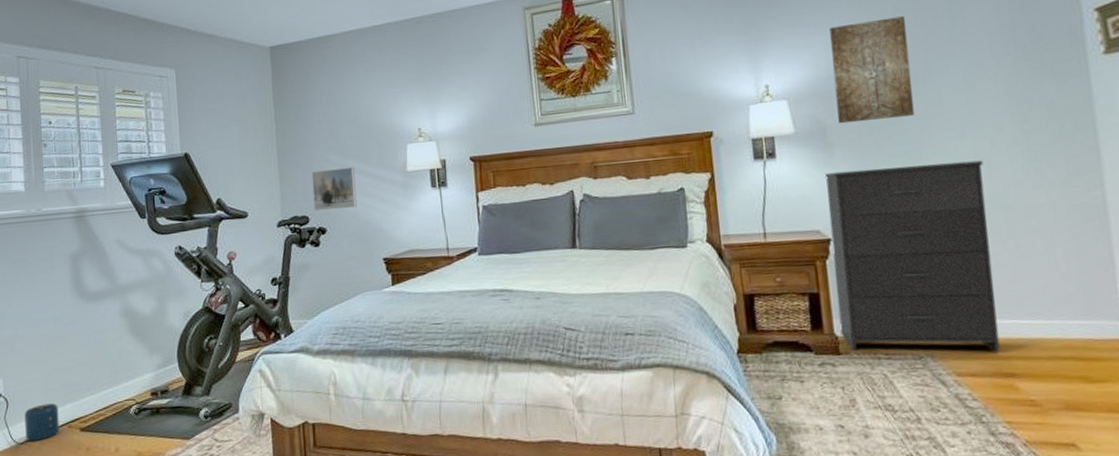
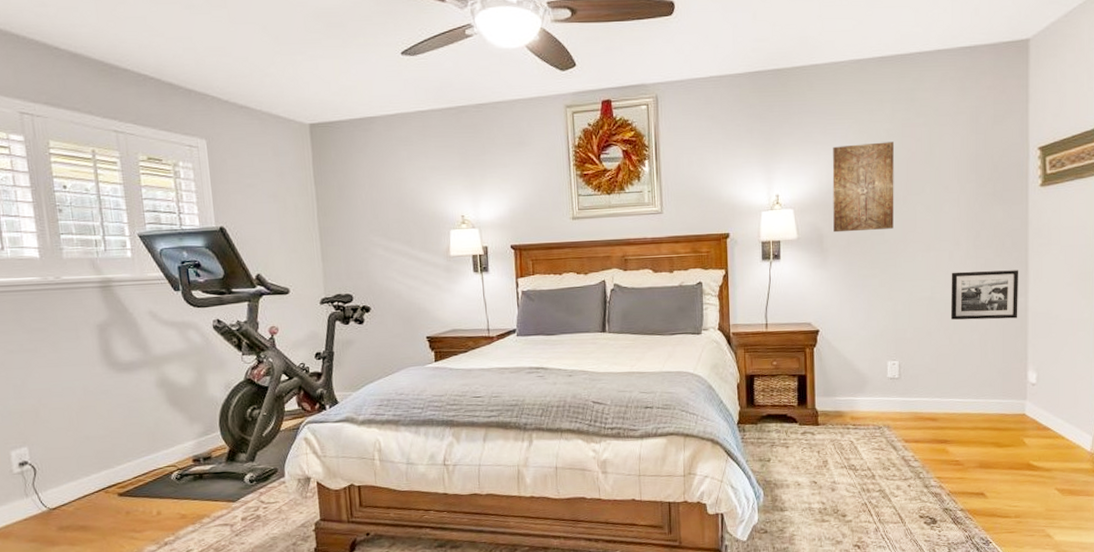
speaker: present [24,403,60,442] -> none [55,470,96,507]
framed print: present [311,166,357,212] -> none [355,249,401,291]
dresser: present [824,160,1001,352] -> none [818,269,942,424]
picture frame: none [996,156,1095,221] -> present [950,270,1019,320]

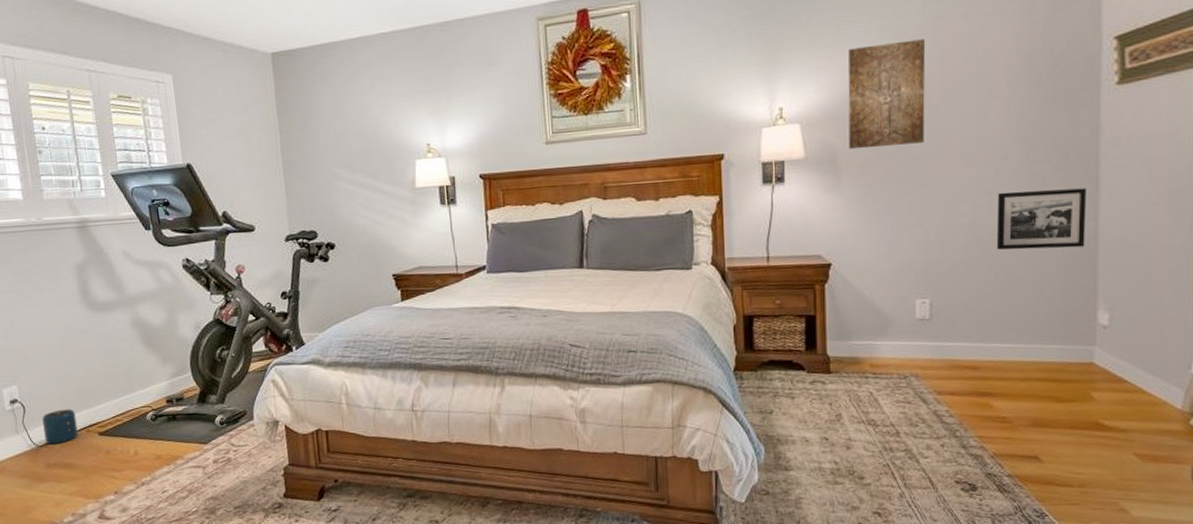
speaker: none [55,470,96,507] -> present [42,409,78,445]

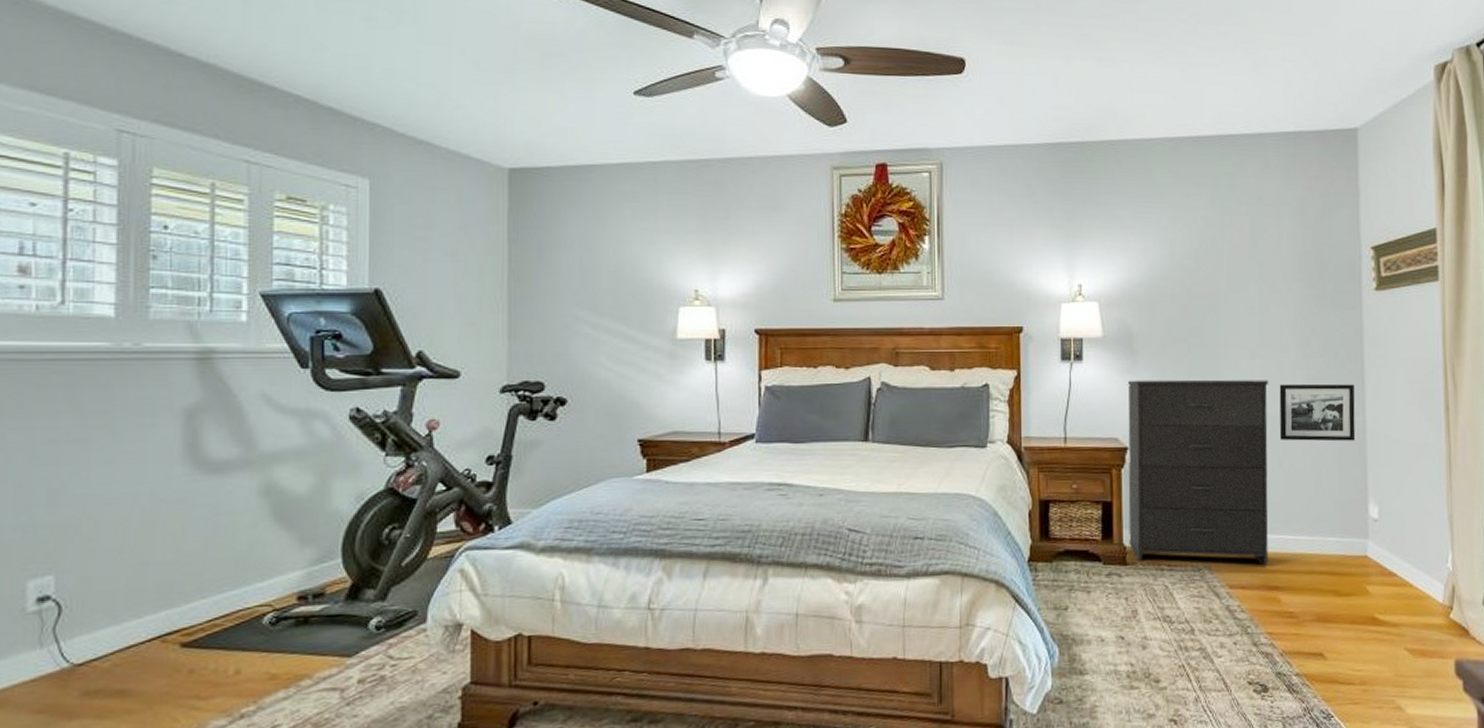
speaker: present [42,409,78,445] -> none [88,609,147,662]
dresser: none [830,189,986,373] -> present [1127,379,1269,566]
wall art: present [848,39,925,150] -> none [1143,231,1214,332]

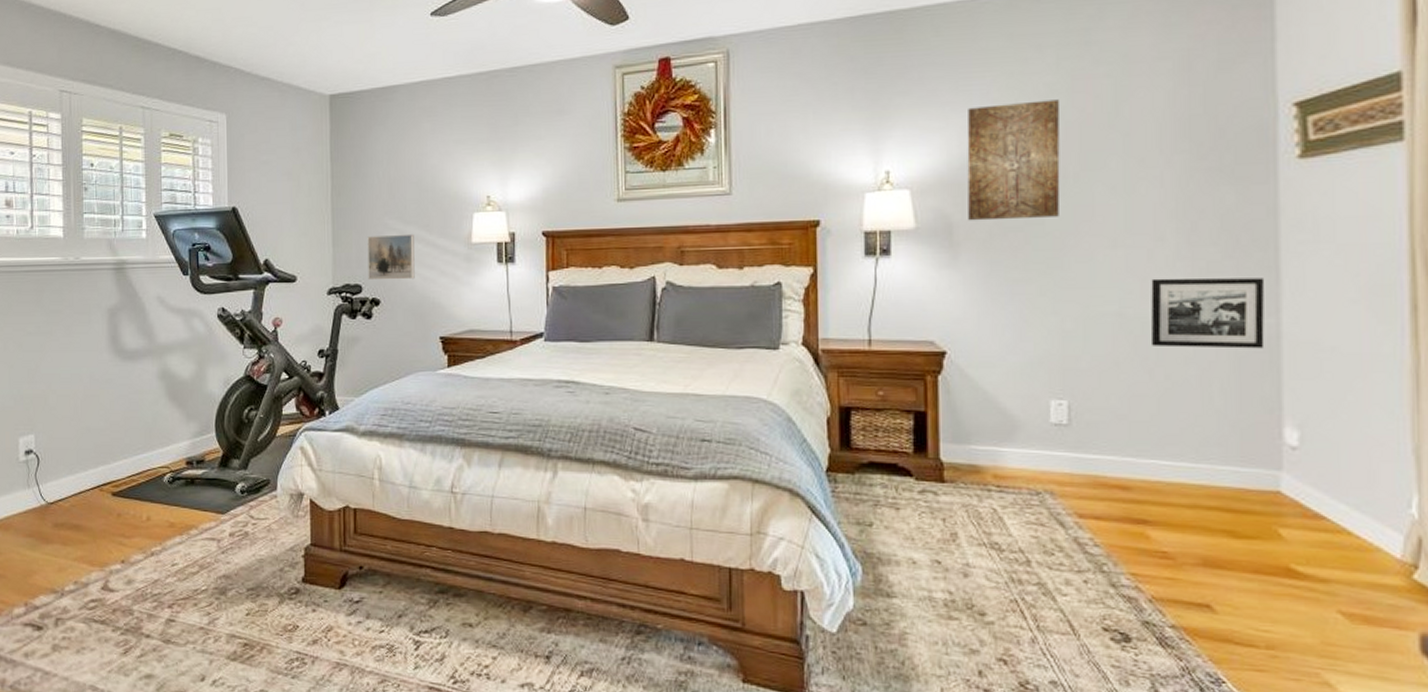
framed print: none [552,327,610,377] -> present [367,233,415,281]
dresser: present [1127,379,1269,566] -> none [945,274,1136,495]
wall art: none [1143,231,1214,332] -> present [967,99,1060,221]

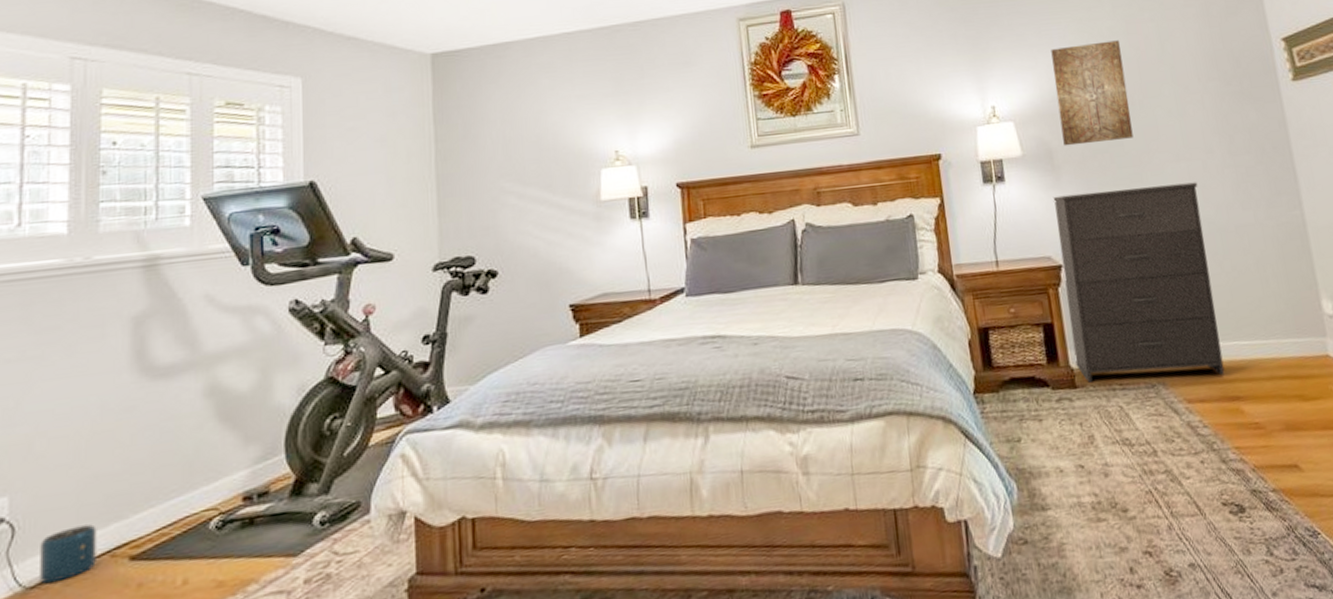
speaker: none [55,464,91,503] -> present [40,524,97,584]
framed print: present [367,233,415,281] -> none [480,195,538,251]
dresser: none [945,274,1136,495] -> present [1052,182,1225,383]
picture frame: present [1150,278,1265,349] -> none [1209,177,1297,242]

